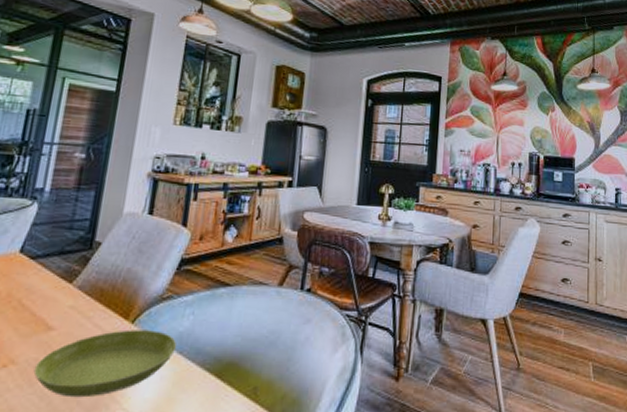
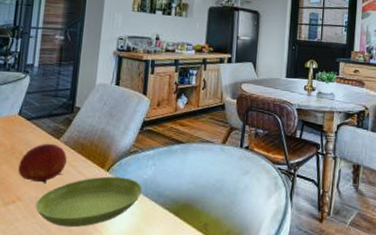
fruit: none [14,288,81,342] -> present [18,143,67,184]

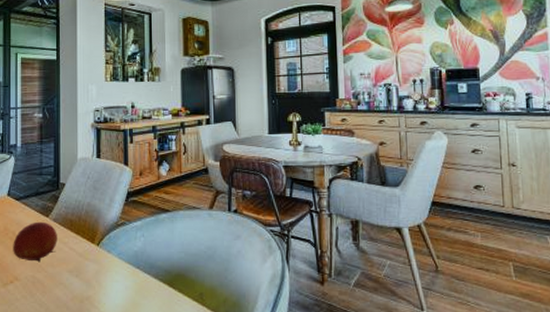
saucer: present [35,176,143,228] -> none [32,251,135,304]

